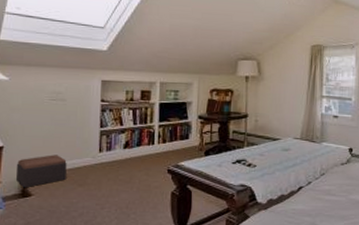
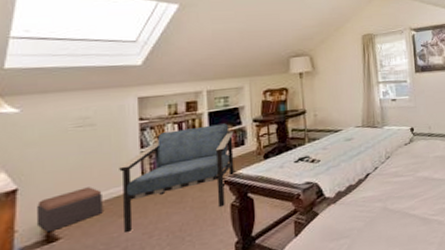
armchair: none [82,115,180,201] -> present [119,123,234,234]

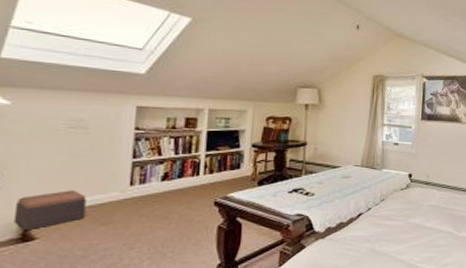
armchair: present [119,123,234,234] -> none [104,144,231,242]

